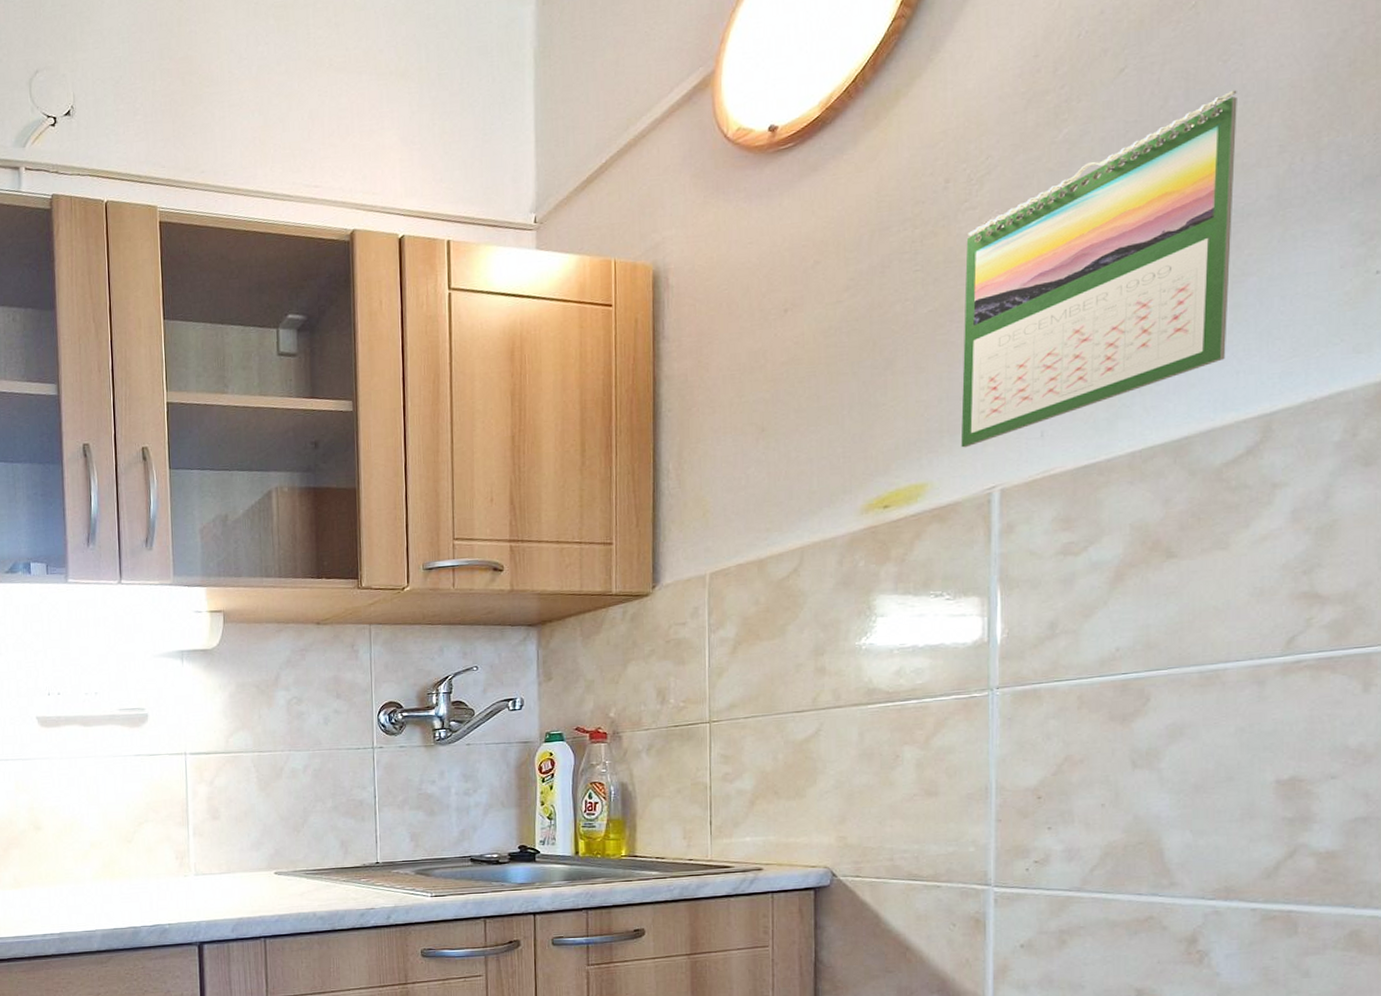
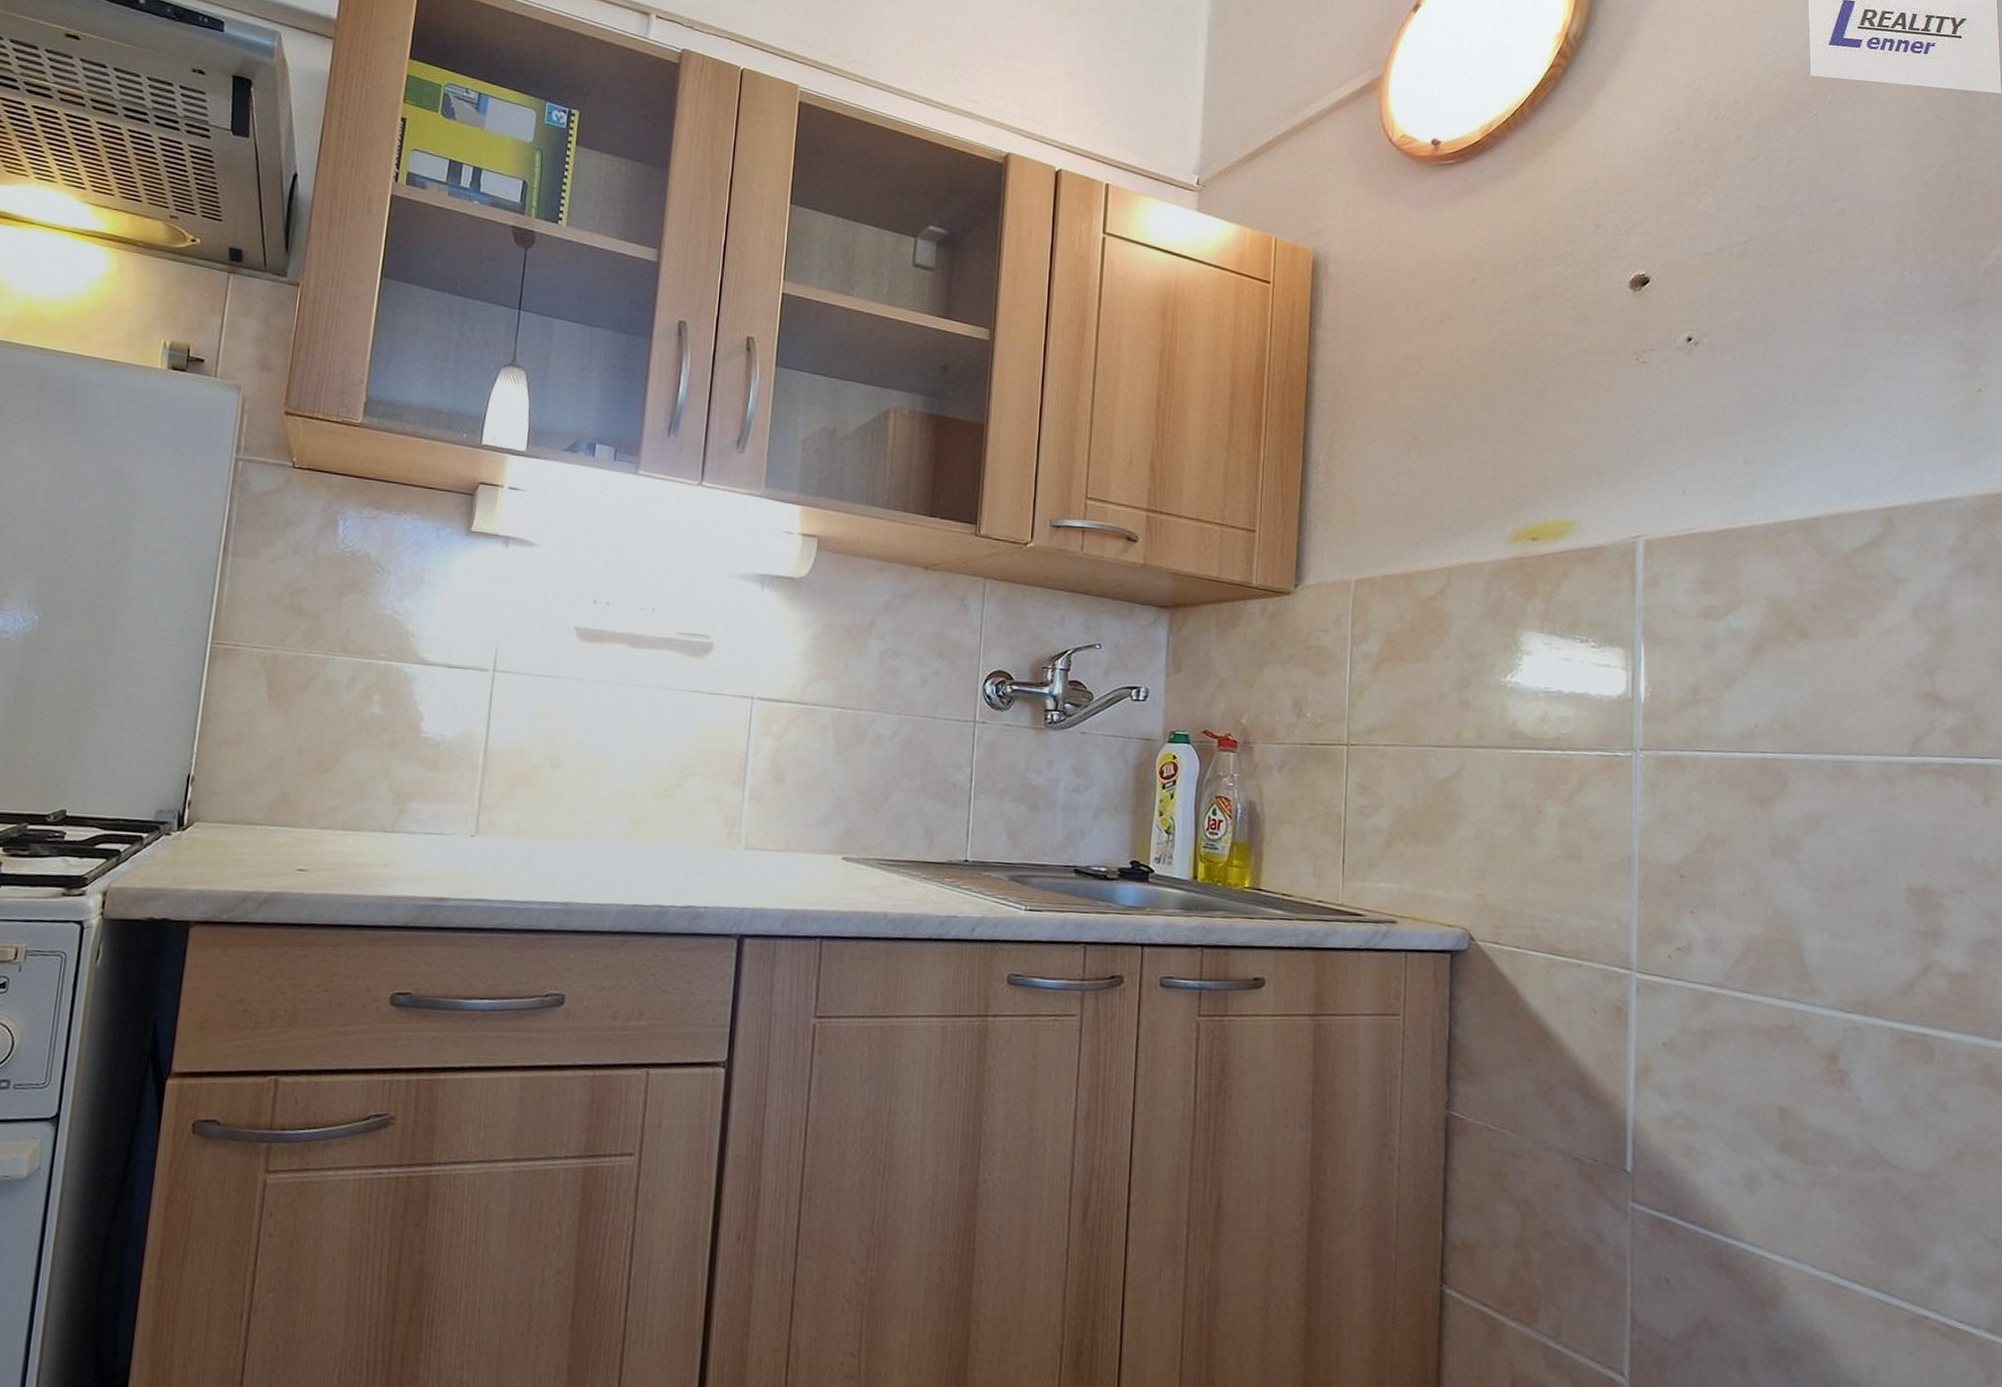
calendar: present [960,90,1237,448] -> none [1607,197,1855,492]

